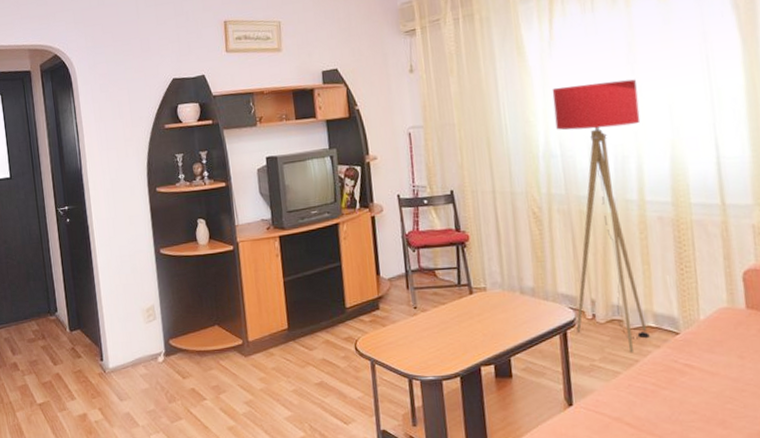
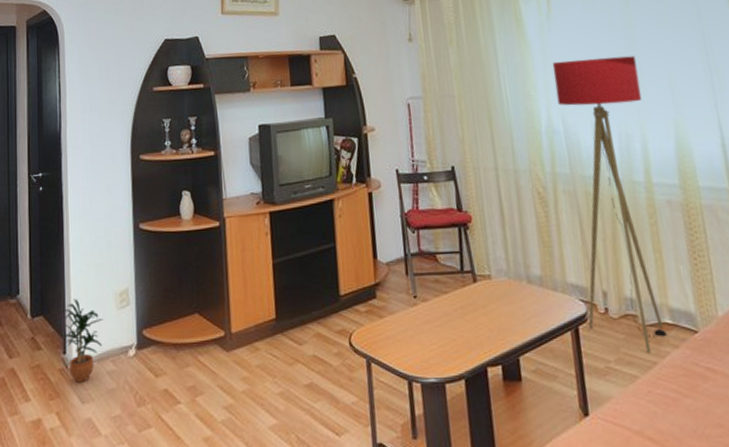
potted plant: none [96,315,135,384] -> present [60,299,103,382]

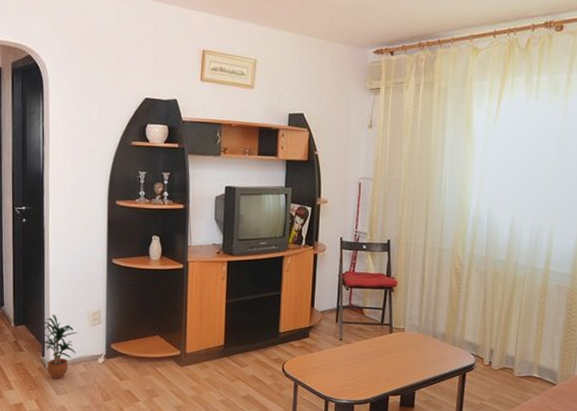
floor lamp: present [552,56,667,354] -> none [474,161,561,397]

